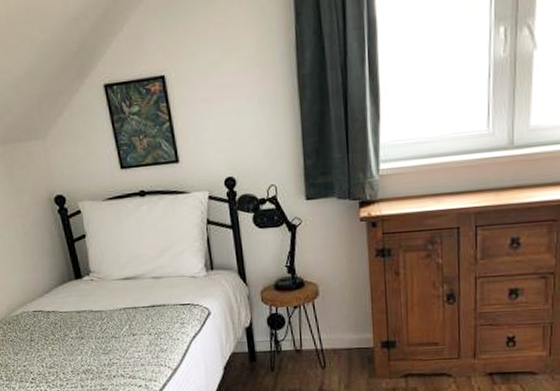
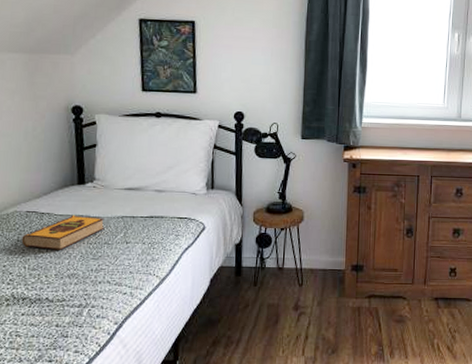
hardback book: none [34,311,109,347] -> present [21,215,105,250]

